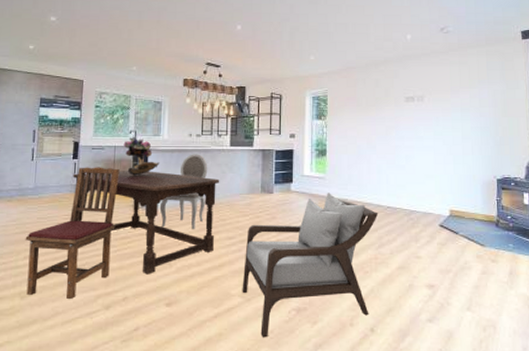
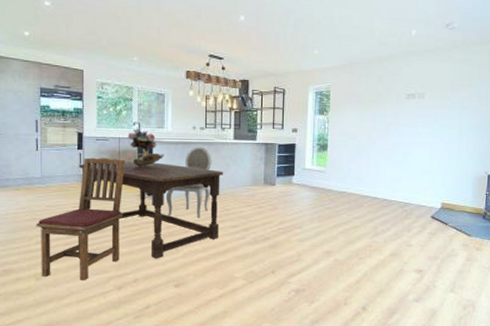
armchair: present [242,193,379,338] -> none [245,185,375,315]

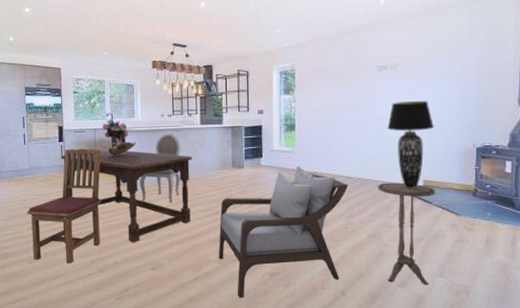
armchair: none [245,185,375,315] -> present [218,166,349,298]
side table: none [401,204,452,301] -> present [378,182,436,286]
table lamp: none [412,128,453,211] -> present [387,100,434,189]

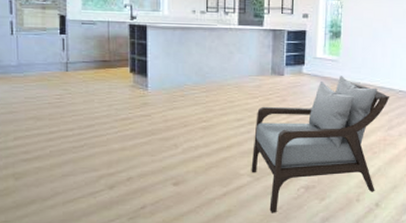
dining chair: present [27,148,101,263] -> none [13,43,115,179]
dining table: present [60,150,193,243] -> none [62,48,228,155]
bouquet: present [102,119,136,155] -> none [118,11,161,54]
dining chair: present [139,133,181,203] -> none [162,32,214,111]

